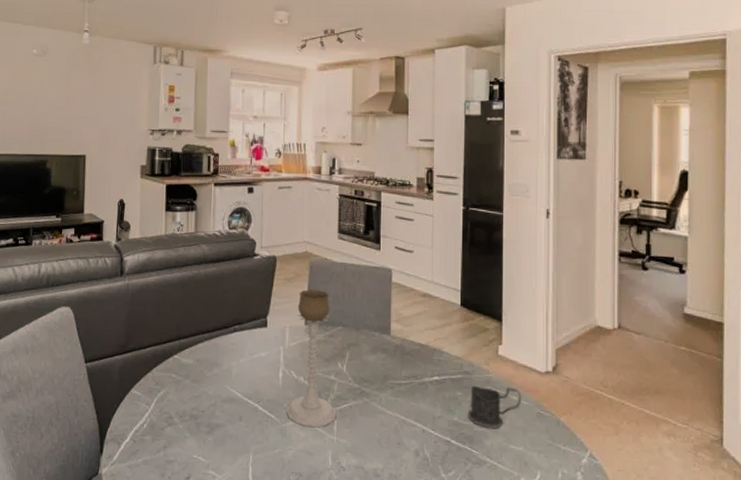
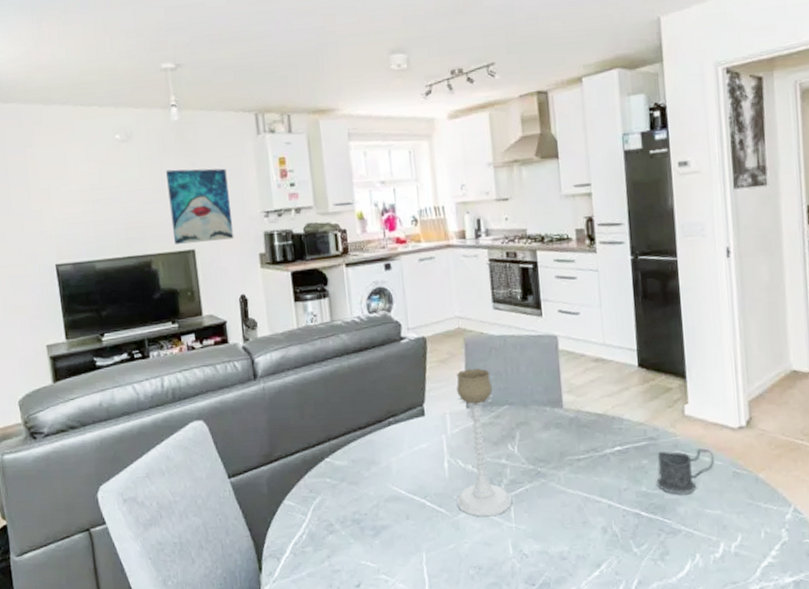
wall art: none [69,84,123,150] -> present [166,168,234,244]

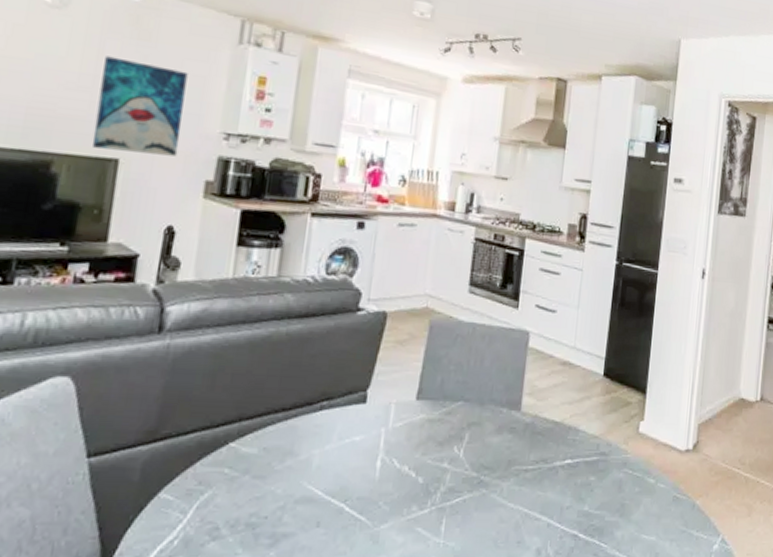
candle holder: present [456,368,513,517] -> none [381,355,451,530]
mug: present [656,448,715,494] -> none [599,468,660,516]

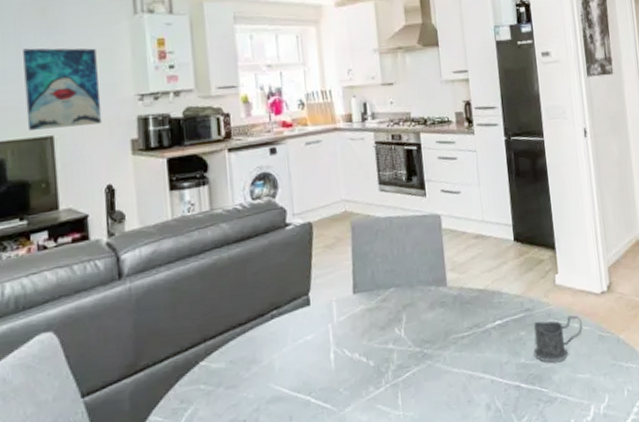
mug: none [599,468,660,516] -> present [533,315,583,363]

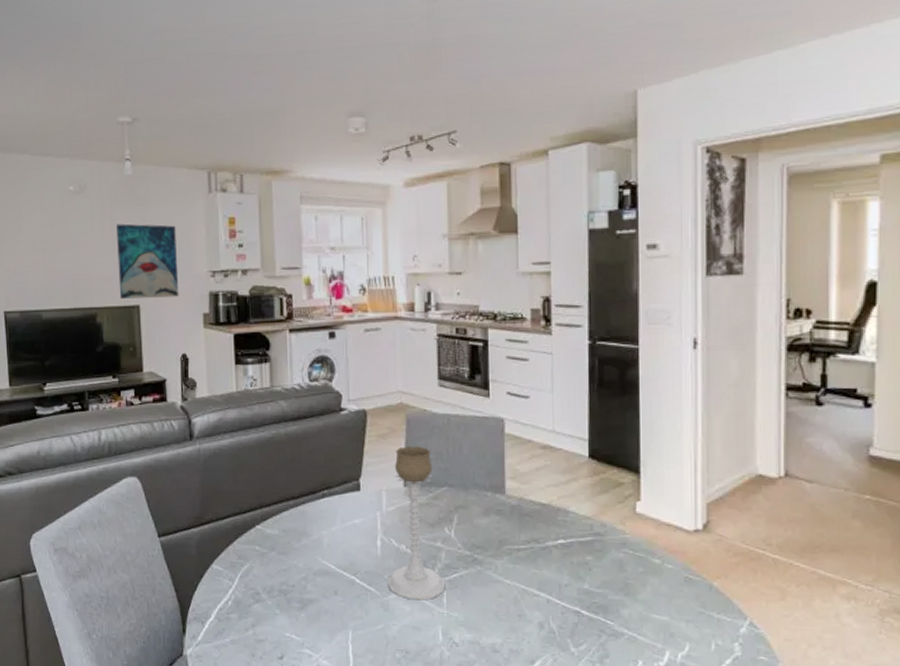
candle holder: none [343,251,400,409] -> present [387,446,446,600]
mug: present [533,315,583,363] -> none [600,548,666,596]

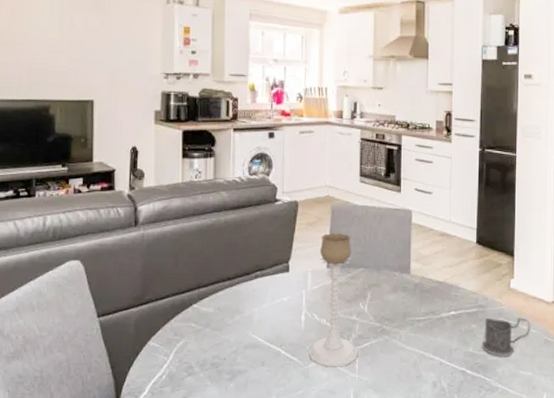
wall art: present [117,223,179,299] -> none [74,24,134,94]
mug: none [600,548,666,596] -> present [481,318,531,356]

